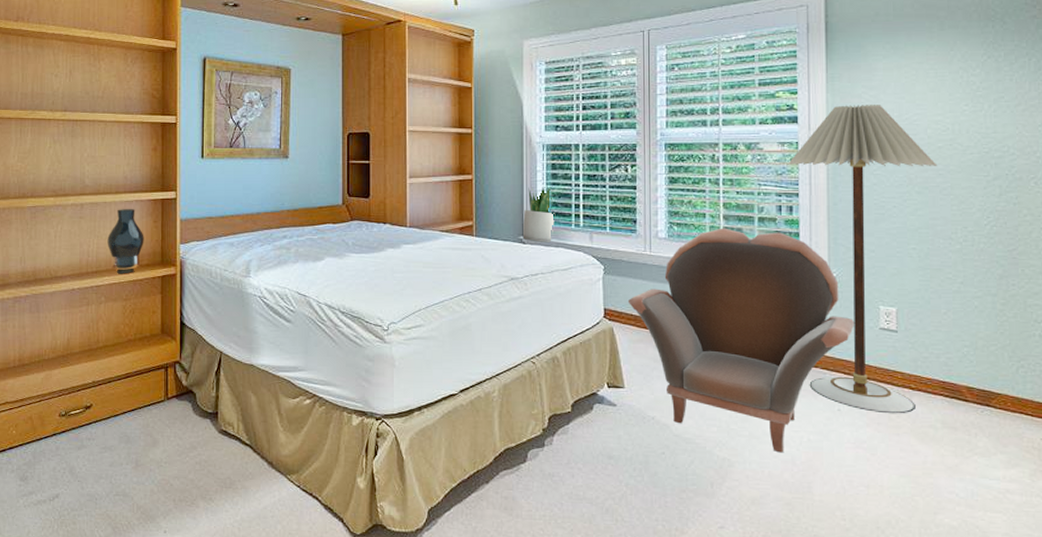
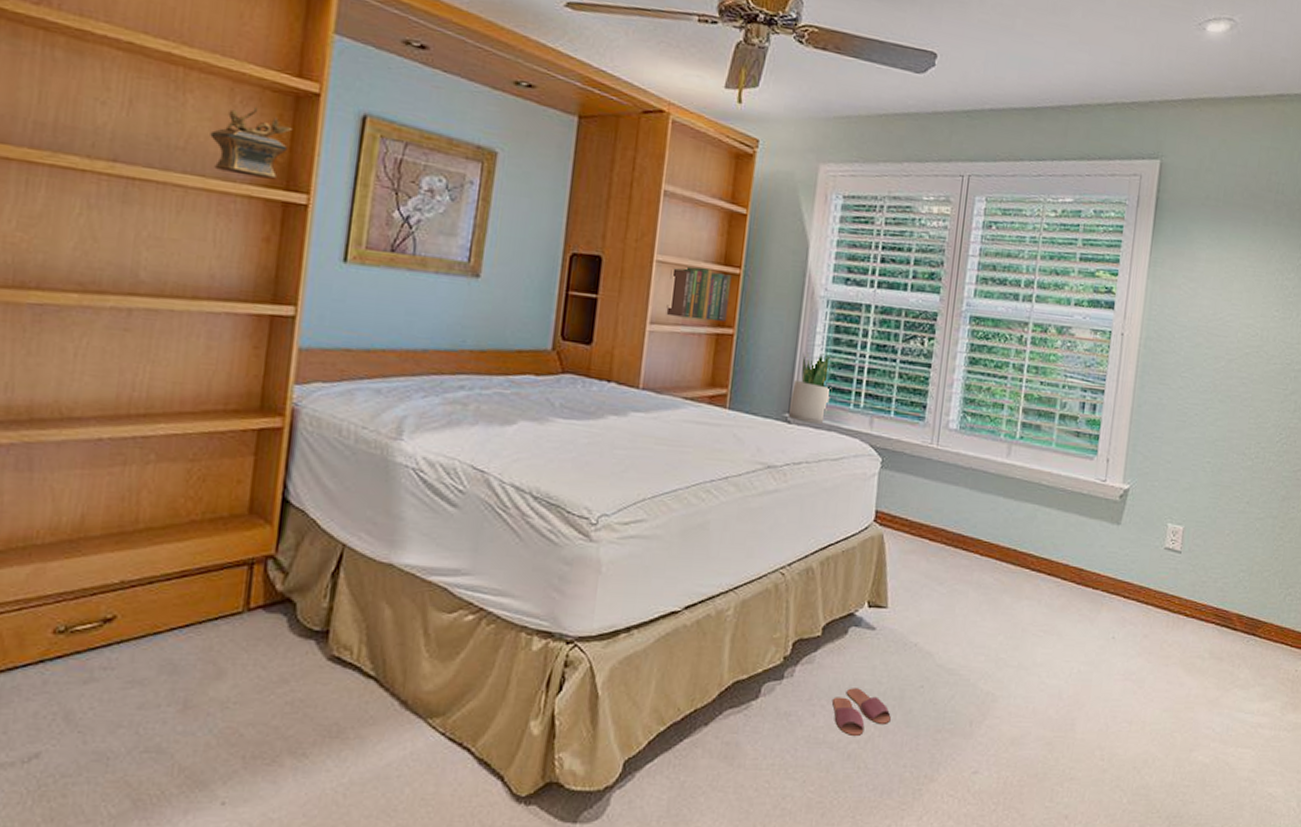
vase: present [107,209,144,274] -> none [168,323,235,422]
decorative box: none [116,64,163,109] -> present [210,107,294,179]
books: none [420,132,466,171] -> present [666,266,732,322]
slippers: none [588,454,639,495] -> present [832,688,891,737]
armchair: present [627,228,854,453] -> none [904,422,1141,686]
floor lamp: present [787,105,938,414] -> none [1087,295,1243,643]

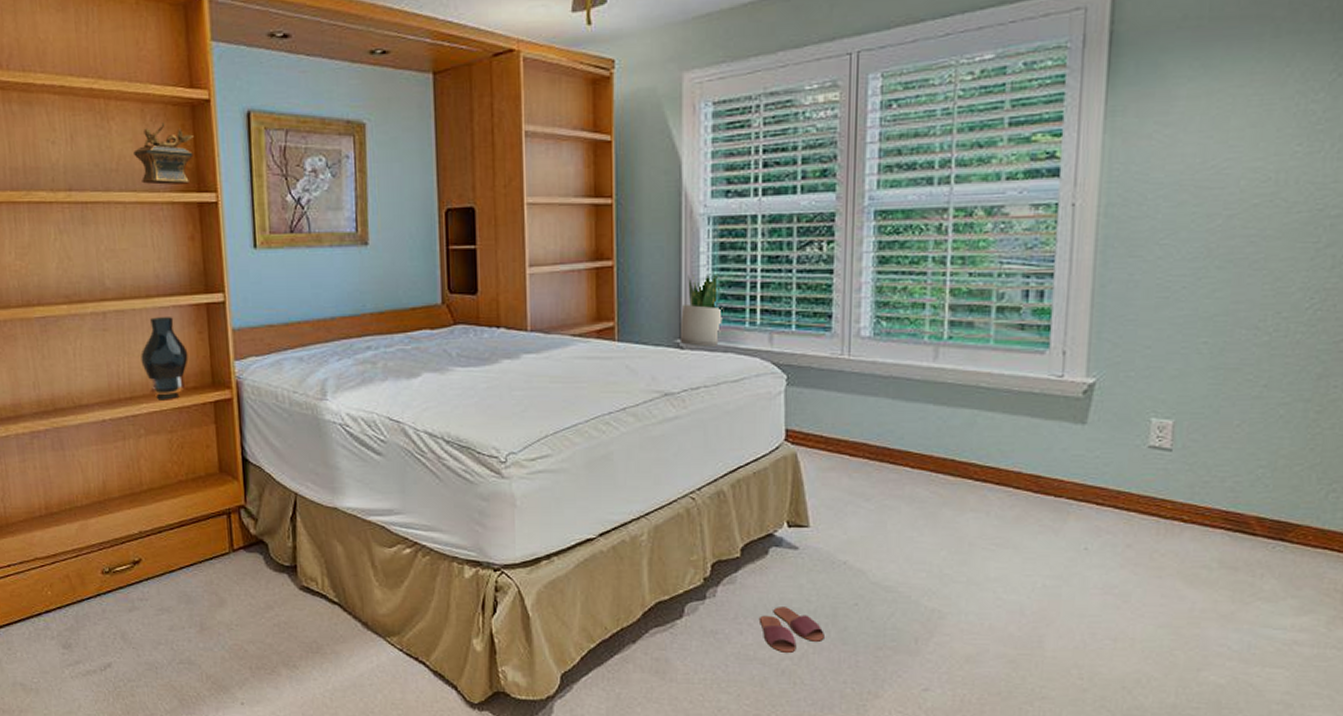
vase: none [168,323,235,422] -> present [141,317,189,400]
books: present [666,266,732,322] -> none [542,203,605,257]

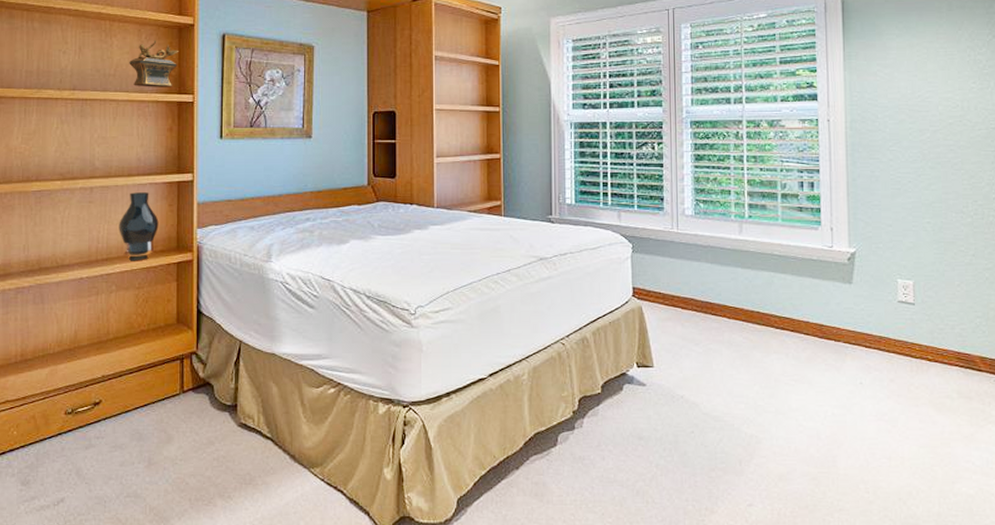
planter: present [679,270,723,348] -> none [551,163,583,223]
slippers: present [760,607,824,654] -> none [618,435,669,476]

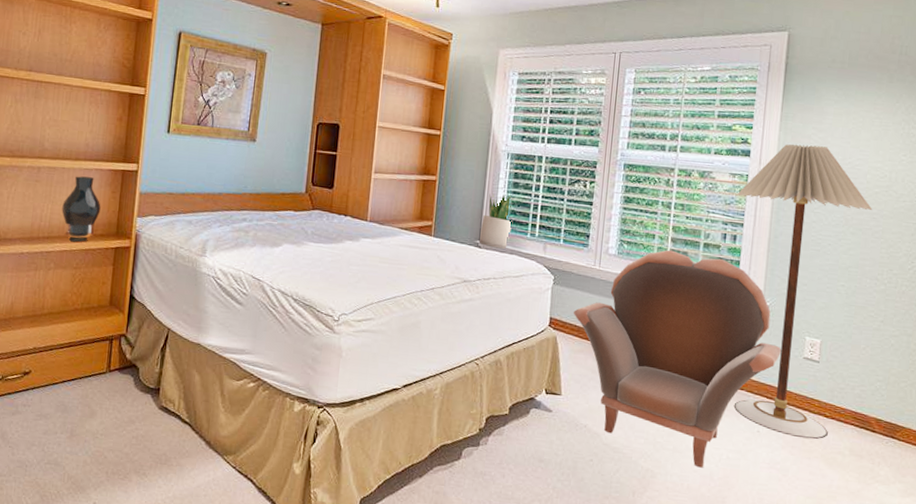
decorative box: present [129,40,180,87] -> none [86,31,136,78]
planter: none [551,163,583,223] -> present [478,192,514,250]
armchair: none [655,204,874,428] -> present [573,249,781,468]
floor lamp: none [808,82,949,386] -> present [733,144,873,440]

